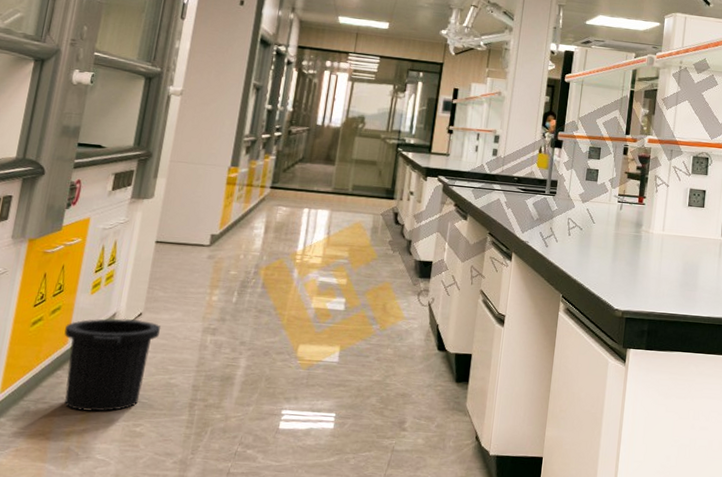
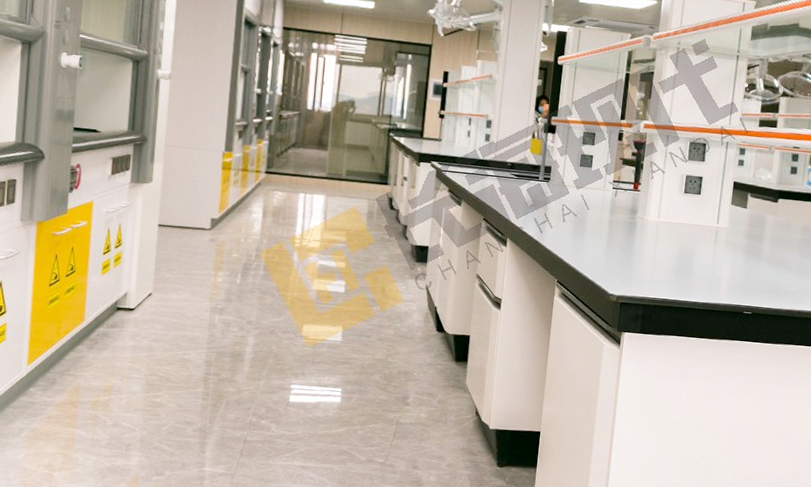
trash can: present [64,318,161,412] -> none [80,297,171,384]

